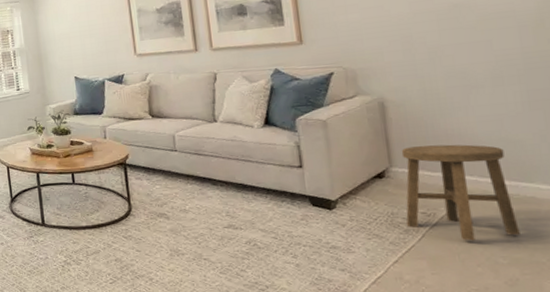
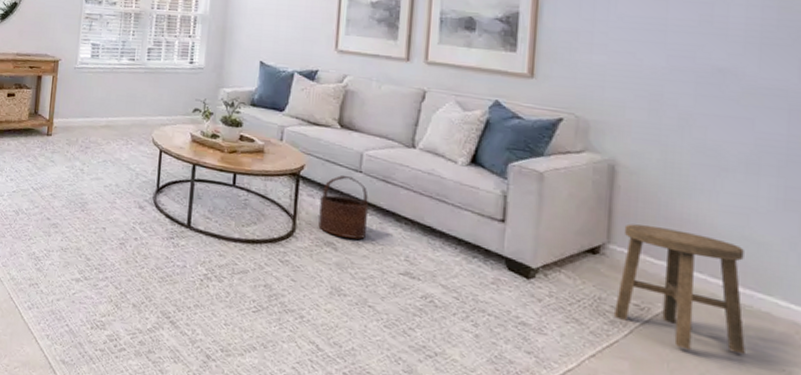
wooden bucket: none [147,156,190,207] -> present [318,175,369,240]

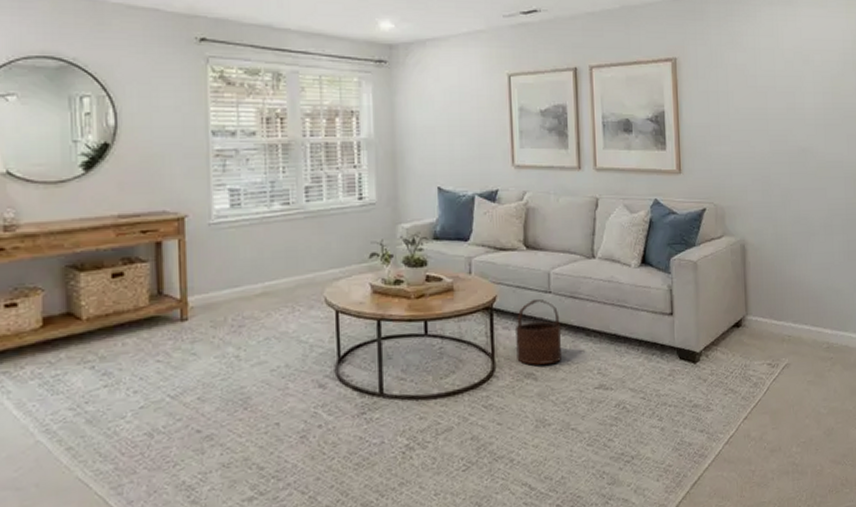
stool: present [613,224,745,355] -> none [755,292,836,392]

